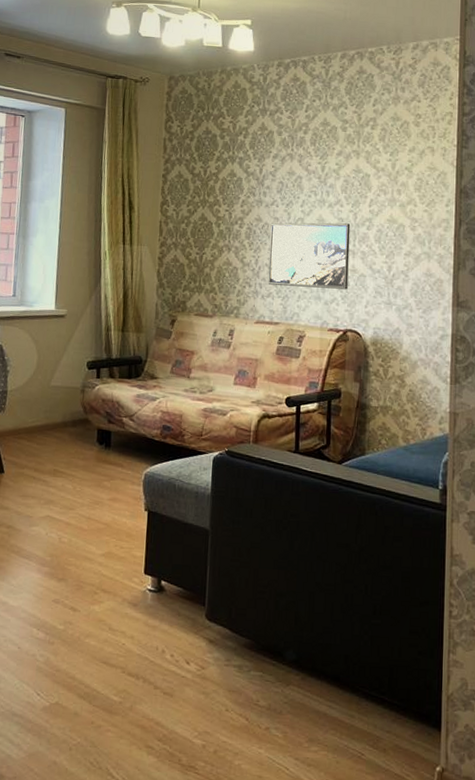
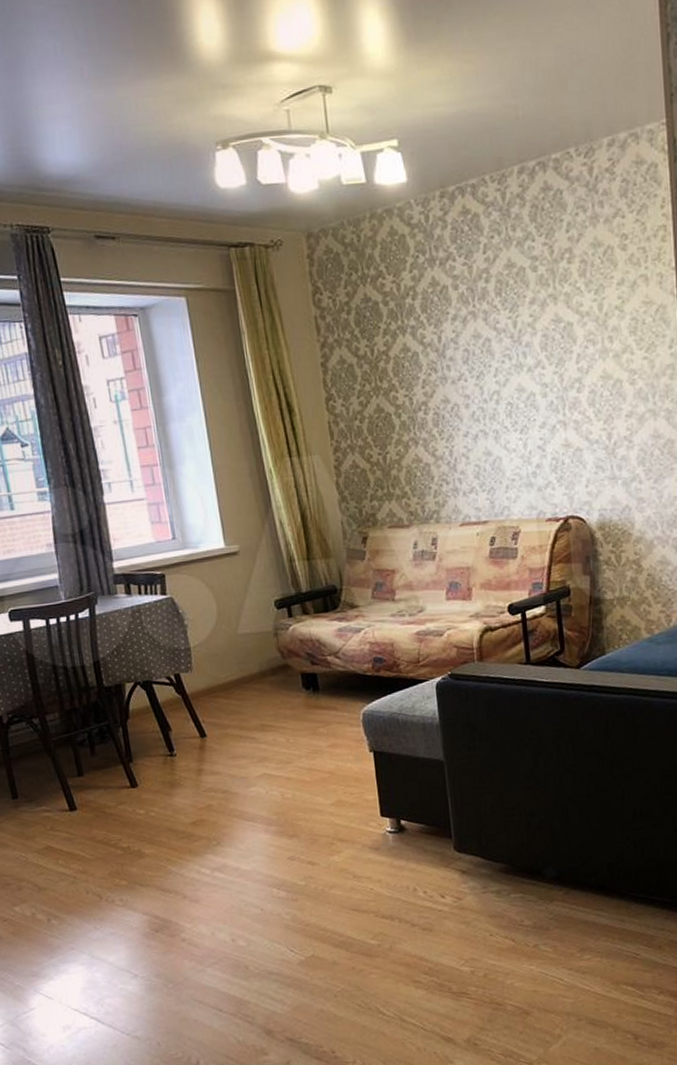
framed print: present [268,222,351,290] -> none [460,388,563,478]

